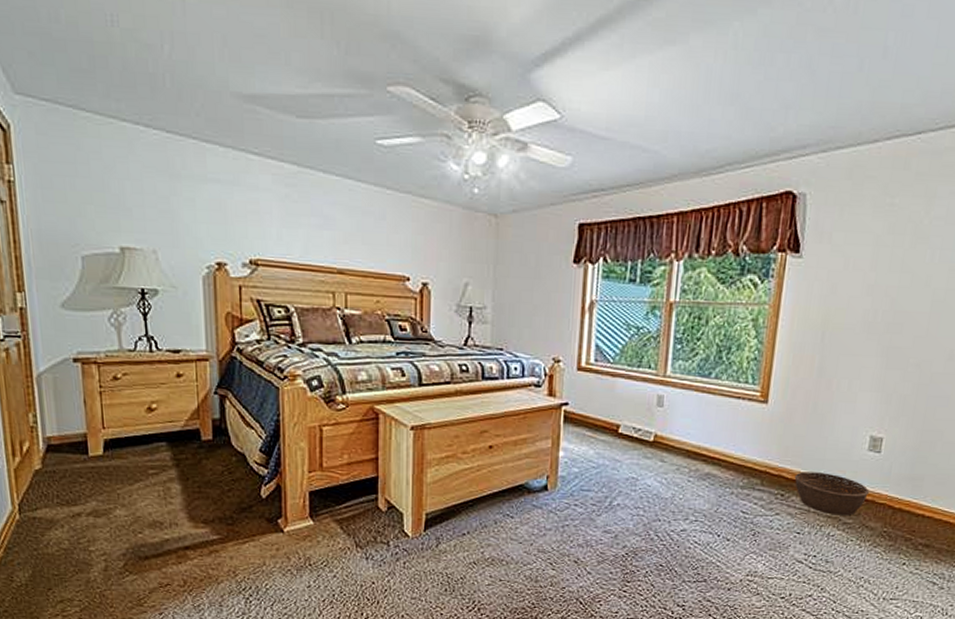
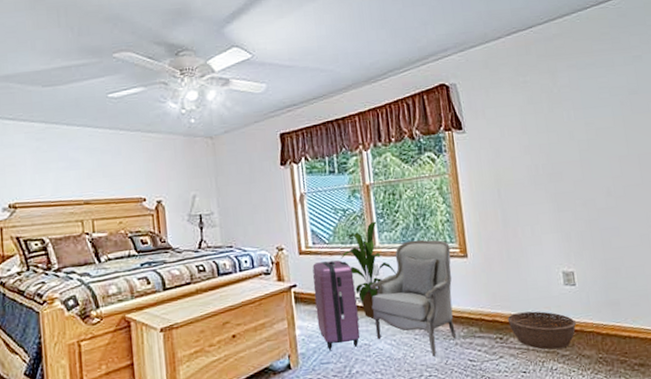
suitcase: none [584,382,635,479] -> present [312,260,361,350]
house plant: none [623,346,684,452] -> present [340,221,397,319]
armchair: none [646,374,751,502] -> present [369,239,456,356]

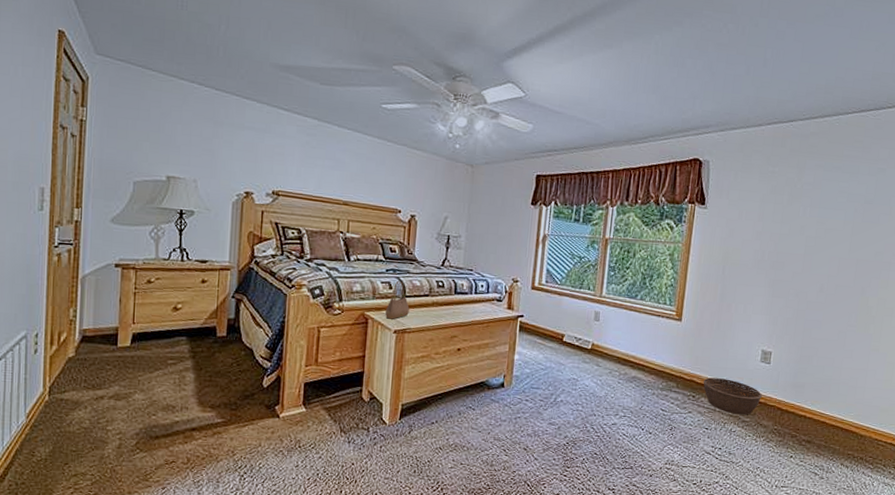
handbag: none [147,274,173,318] -> present [385,281,410,319]
suitcase: present [312,260,361,350] -> none [535,299,577,380]
house plant: present [340,221,397,319] -> none [568,273,616,358]
armchair: present [369,239,456,356] -> none [585,296,668,400]

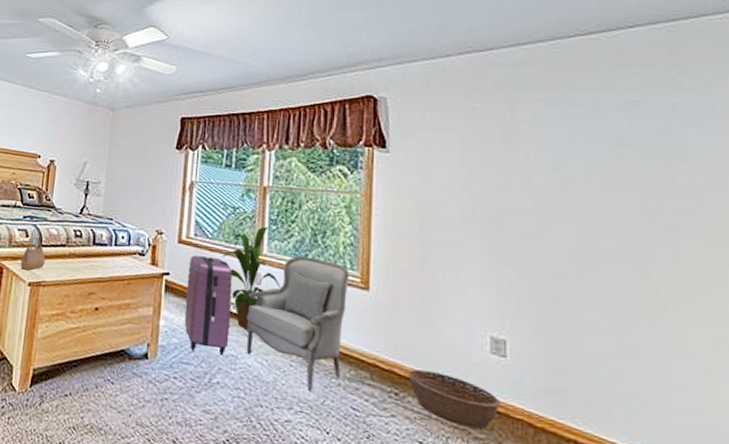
suitcase: none [535,299,577,380] -> present [184,255,233,356]
house plant: none [568,273,616,358] -> present [221,226,282,330]
armchair: none [585,296,668,400] -> present [246,256,349,391]

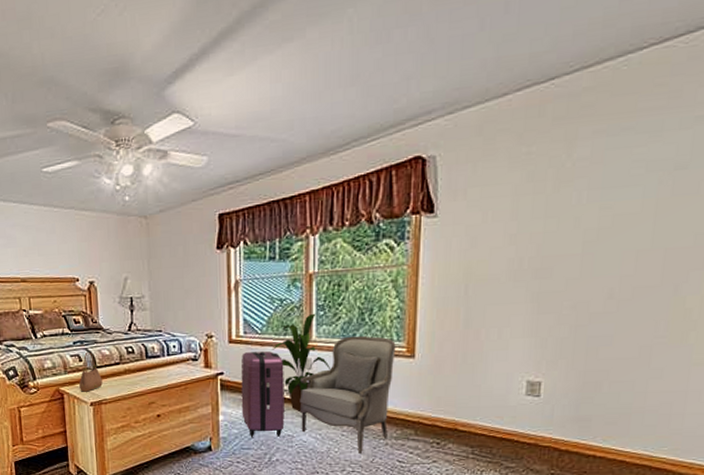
basket: present [408,369,500,429] -> none [449,419,531,460]

